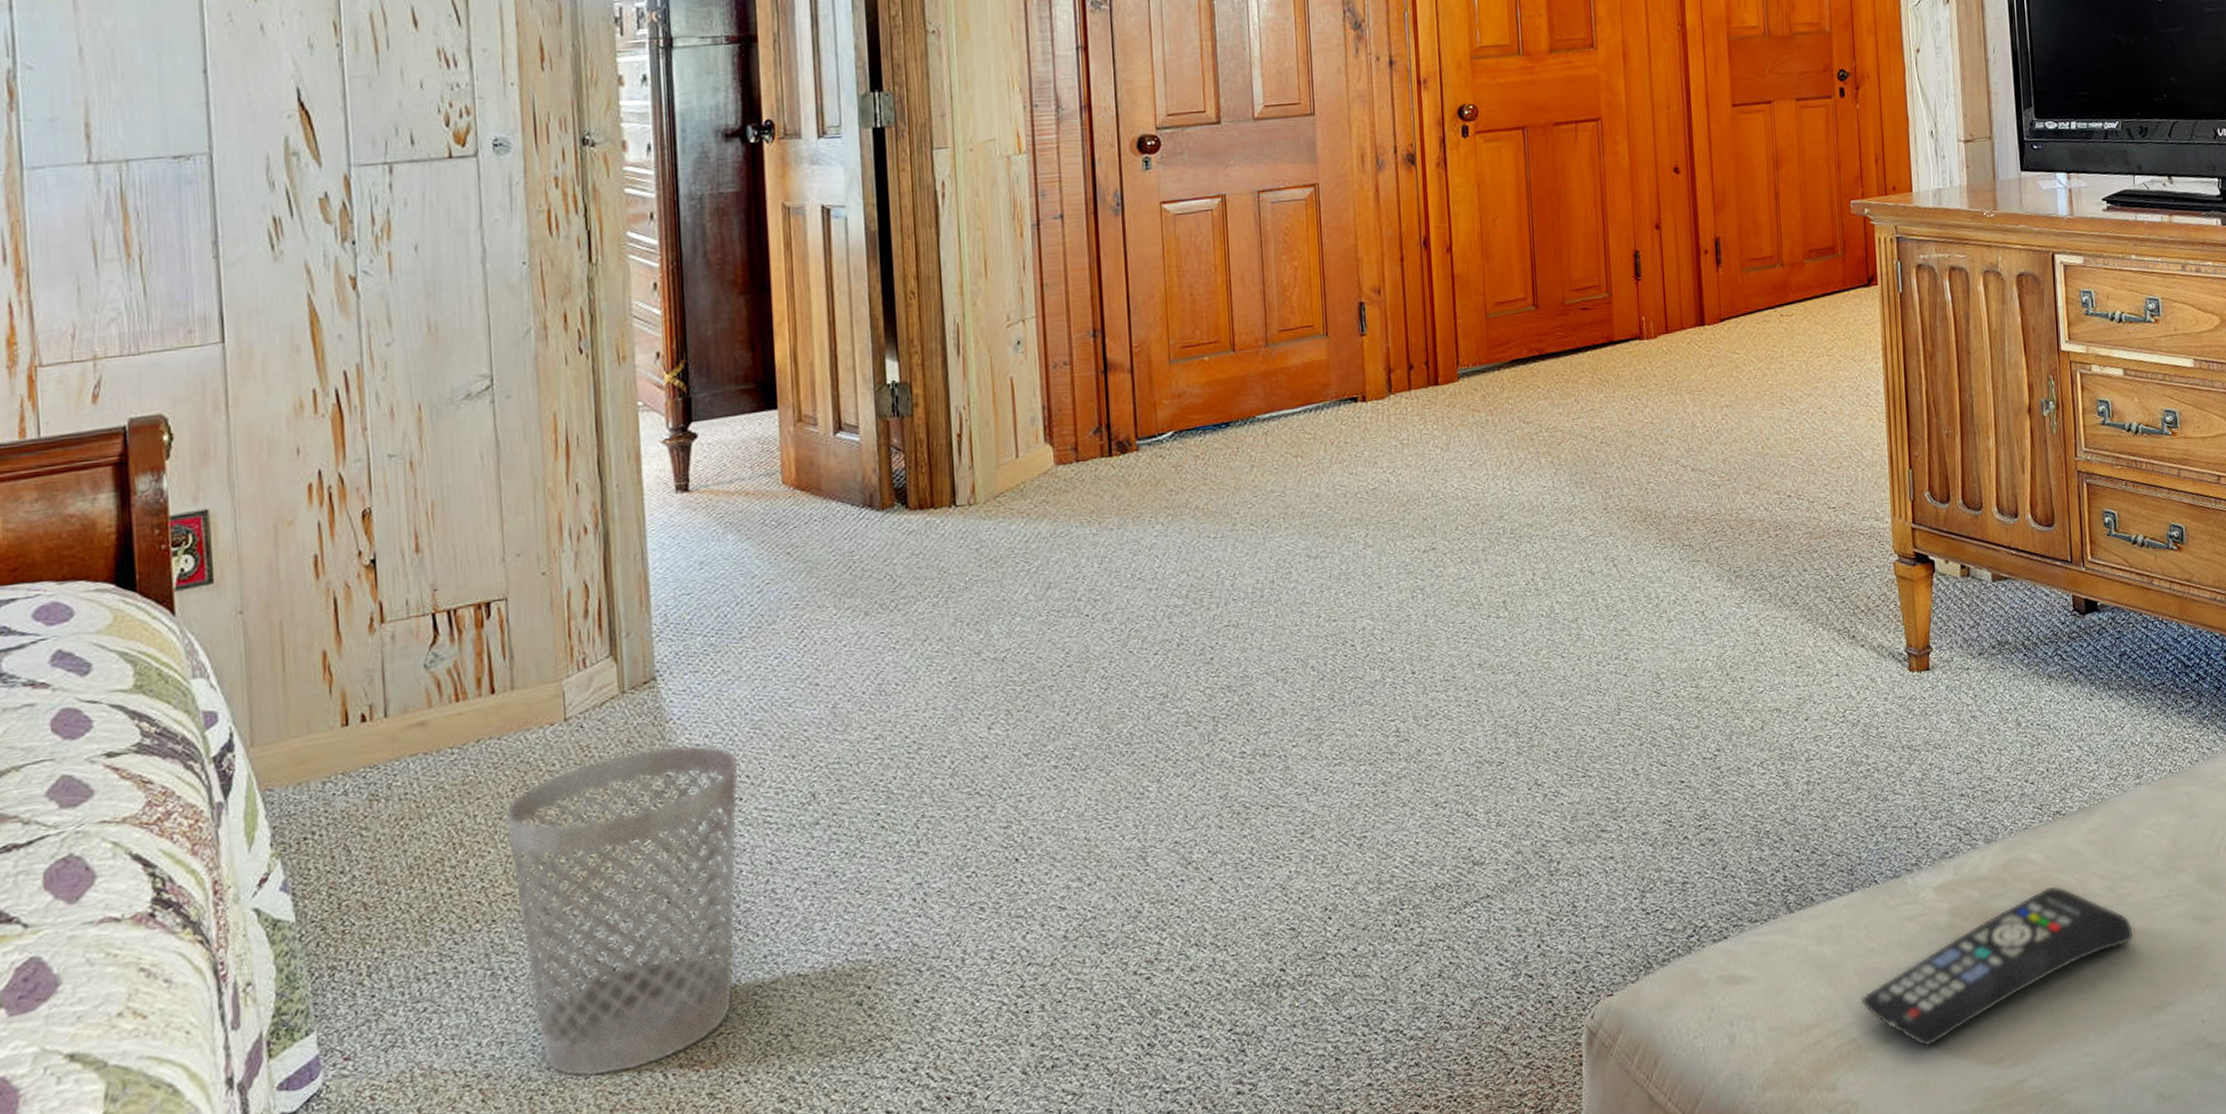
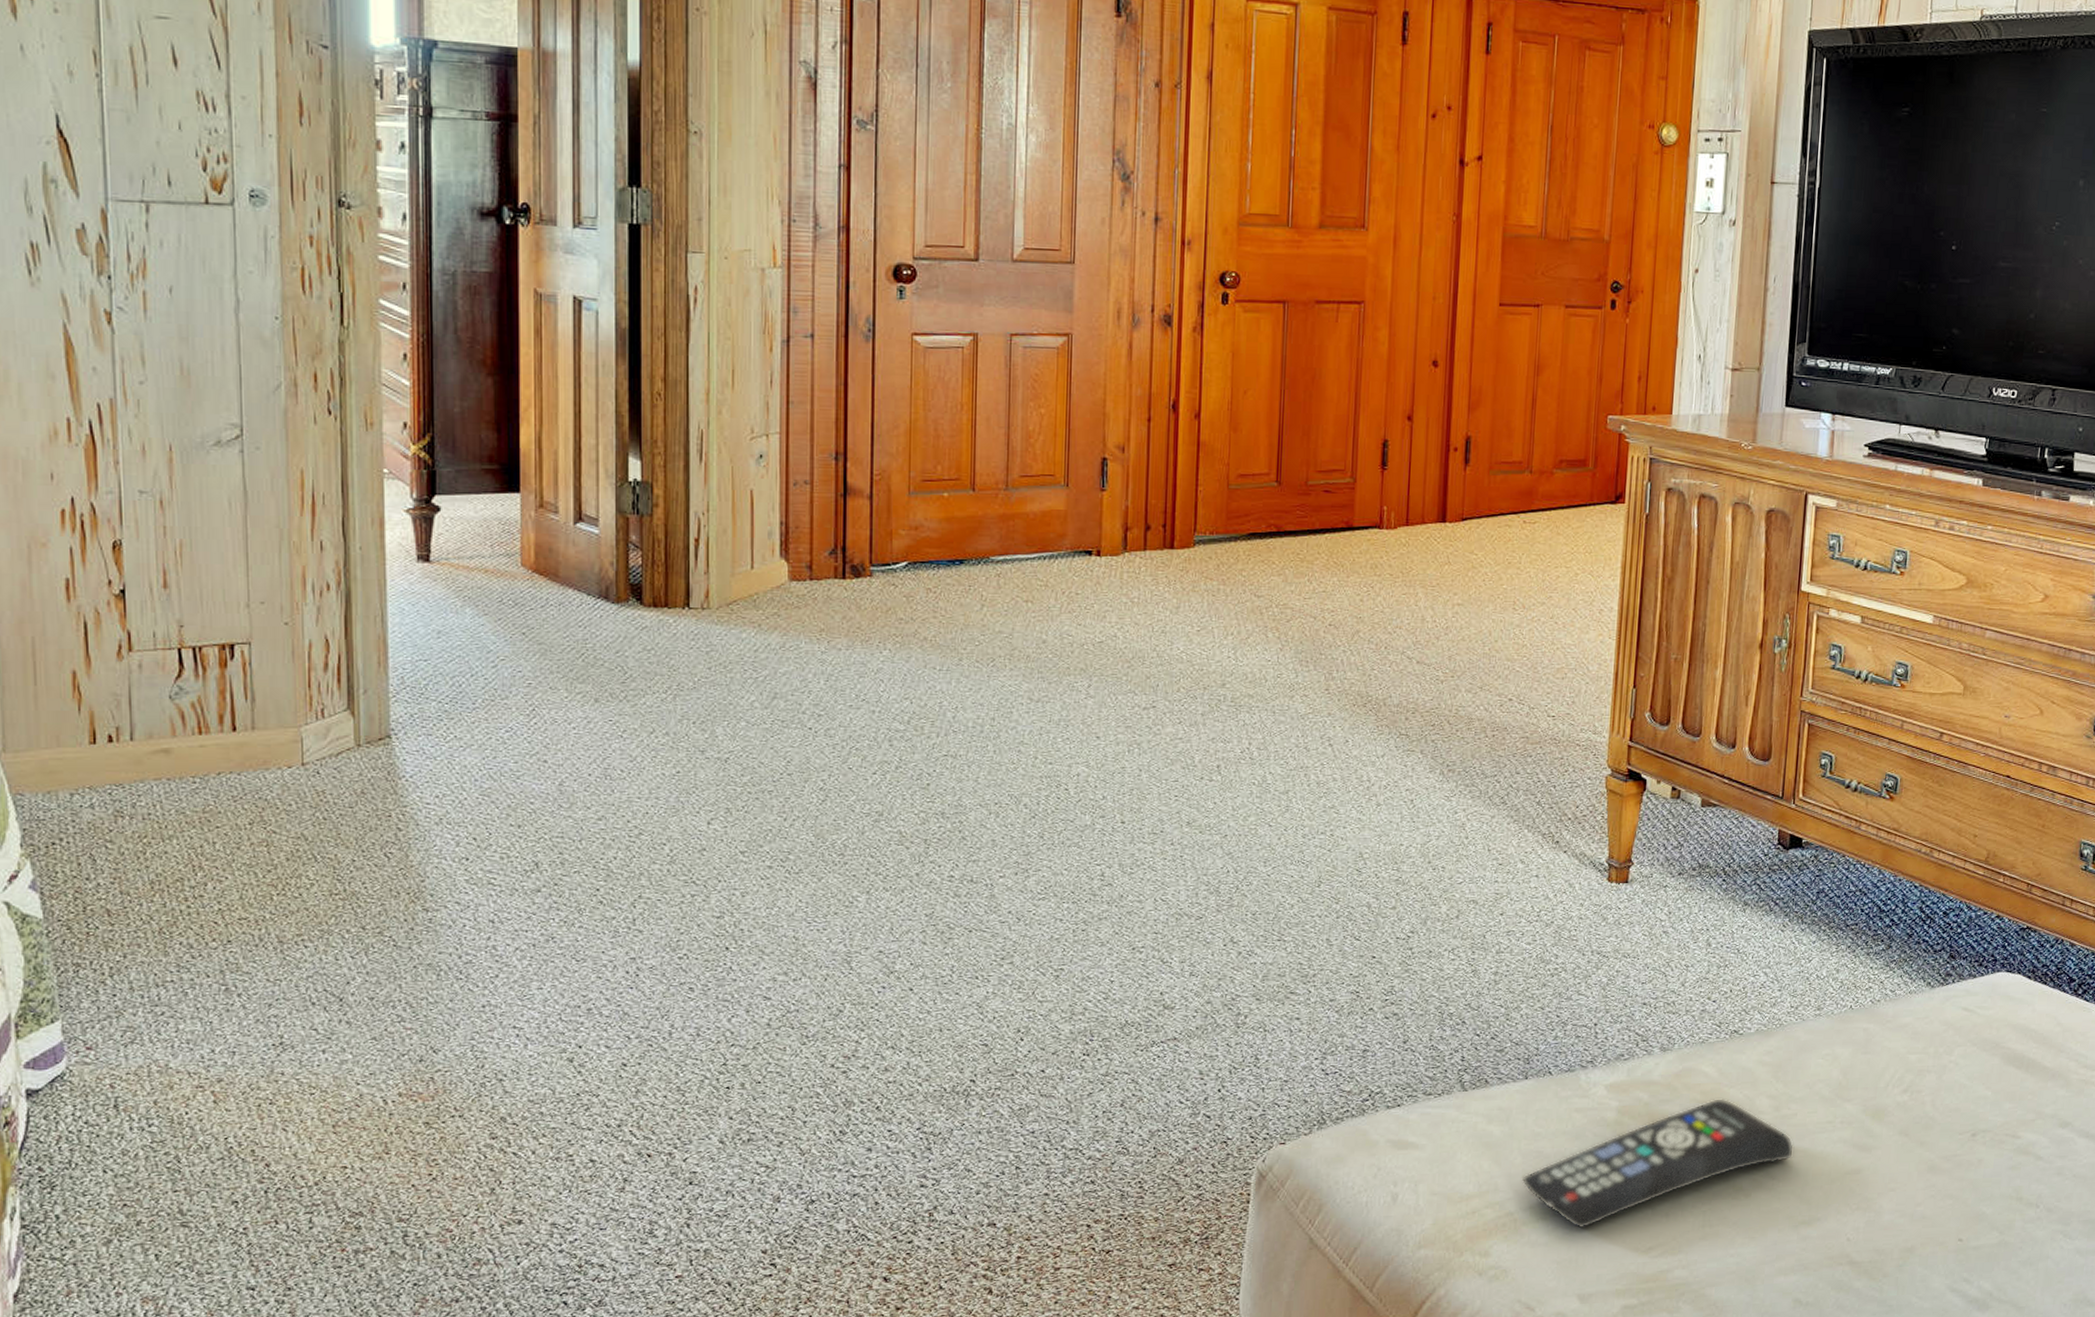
wastebasket: present [503,744,740,1078] -> none [241,801,468,1095]

